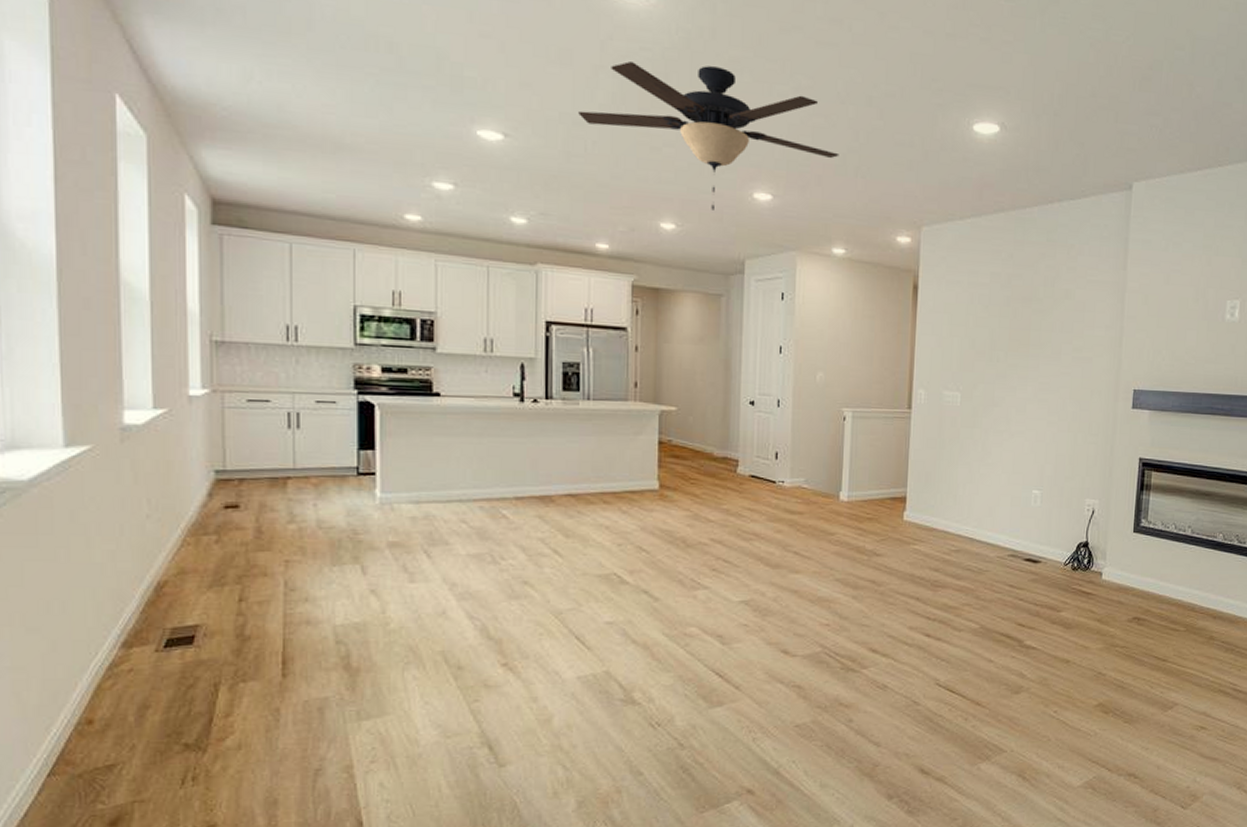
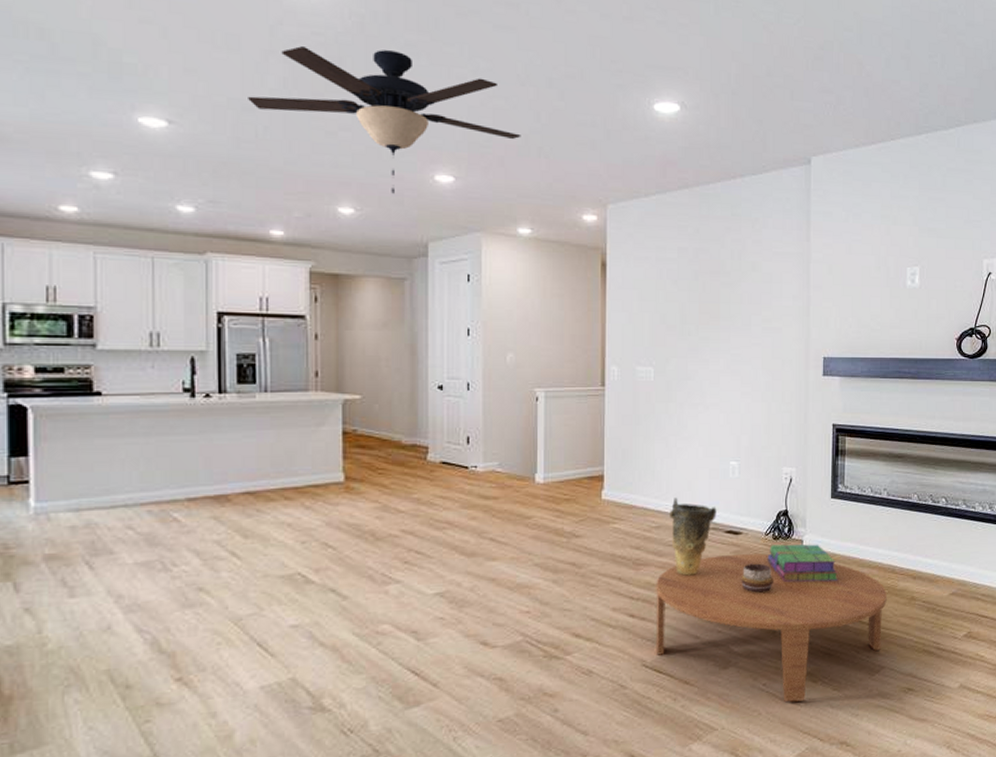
coffee table: none [949,583,1185,731] -> present [656,553,887,702]
vase: none [969,523,1017,600] -> present [670,497,717,576]
decorative bowl: none [1036,592,1070,622] -> present [740,563,773,593]
stack of books: none [1065,575,1137,615] -> present [767,544,839,583]

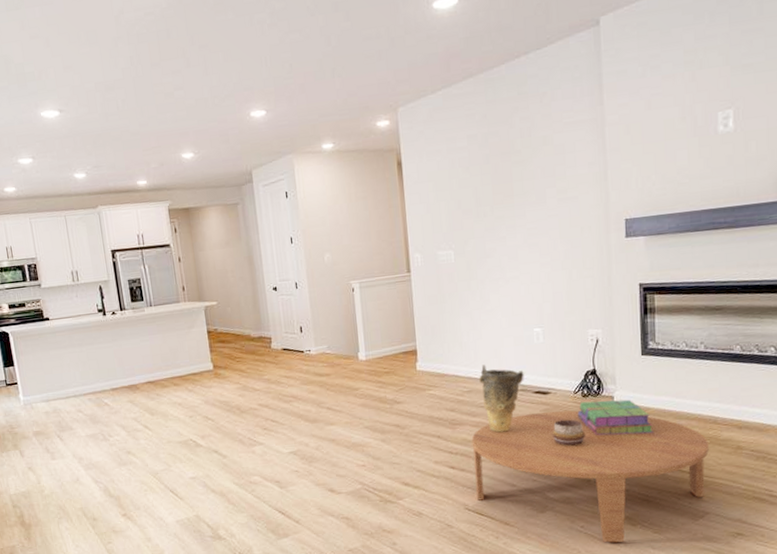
ceiling fan: present [248,46,521,194] -> none [108,12,317,135]

